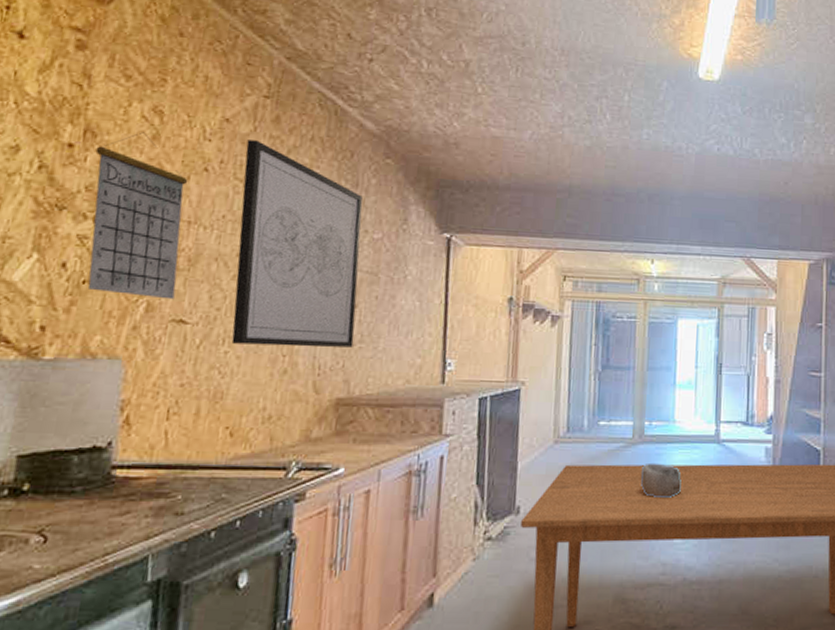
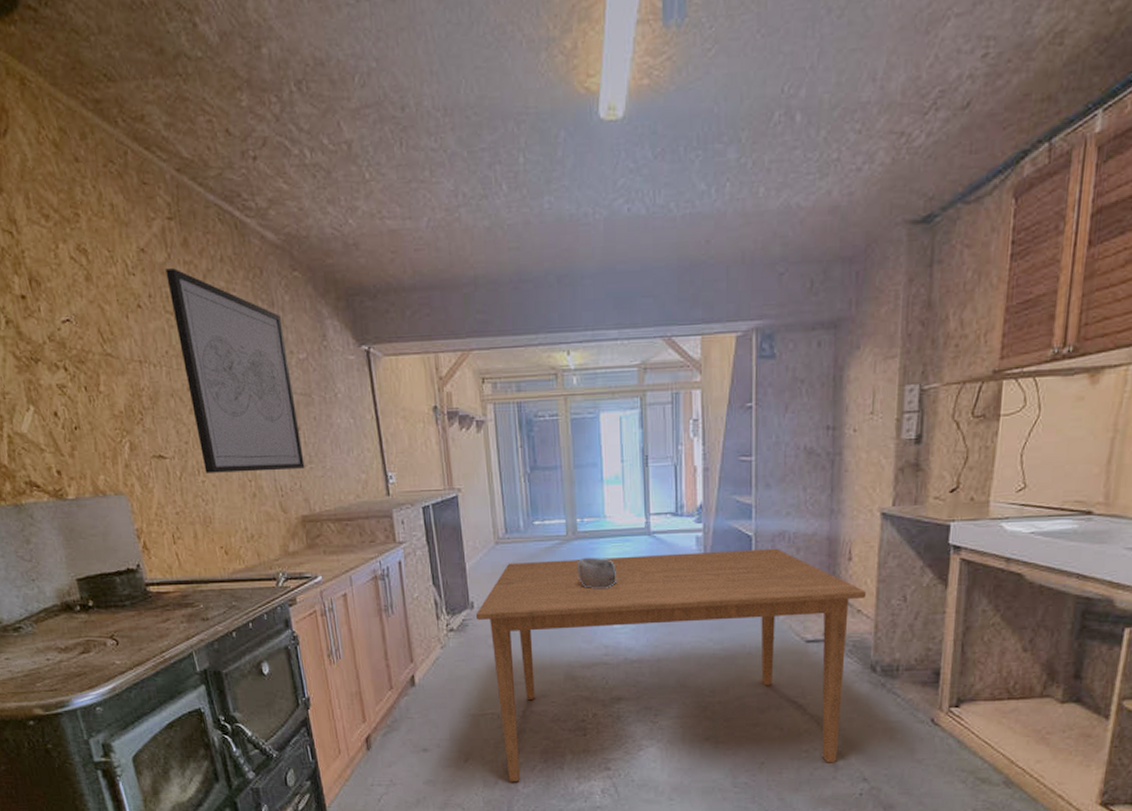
calendar: present [87,132,188,300] -> none [44,274,149,438]

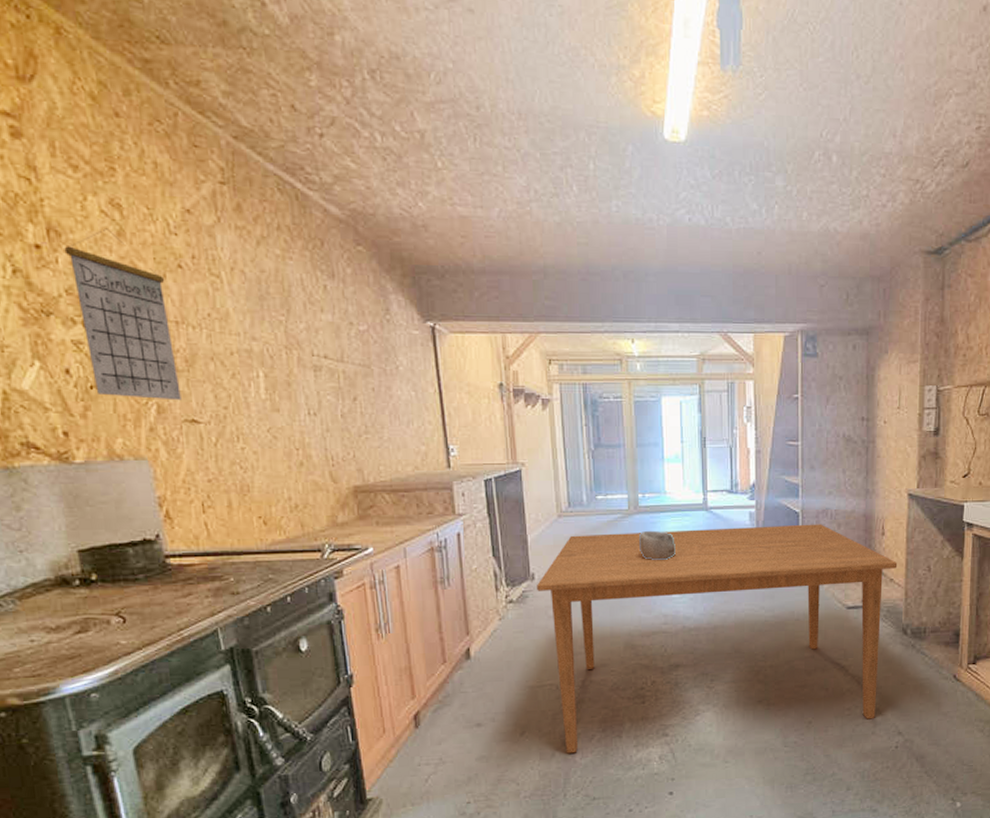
calendar: none [44,274,149,438] -> present [64,228,181,401]
wall art: present [165,268,305,473] -> none [214,232,360,440]

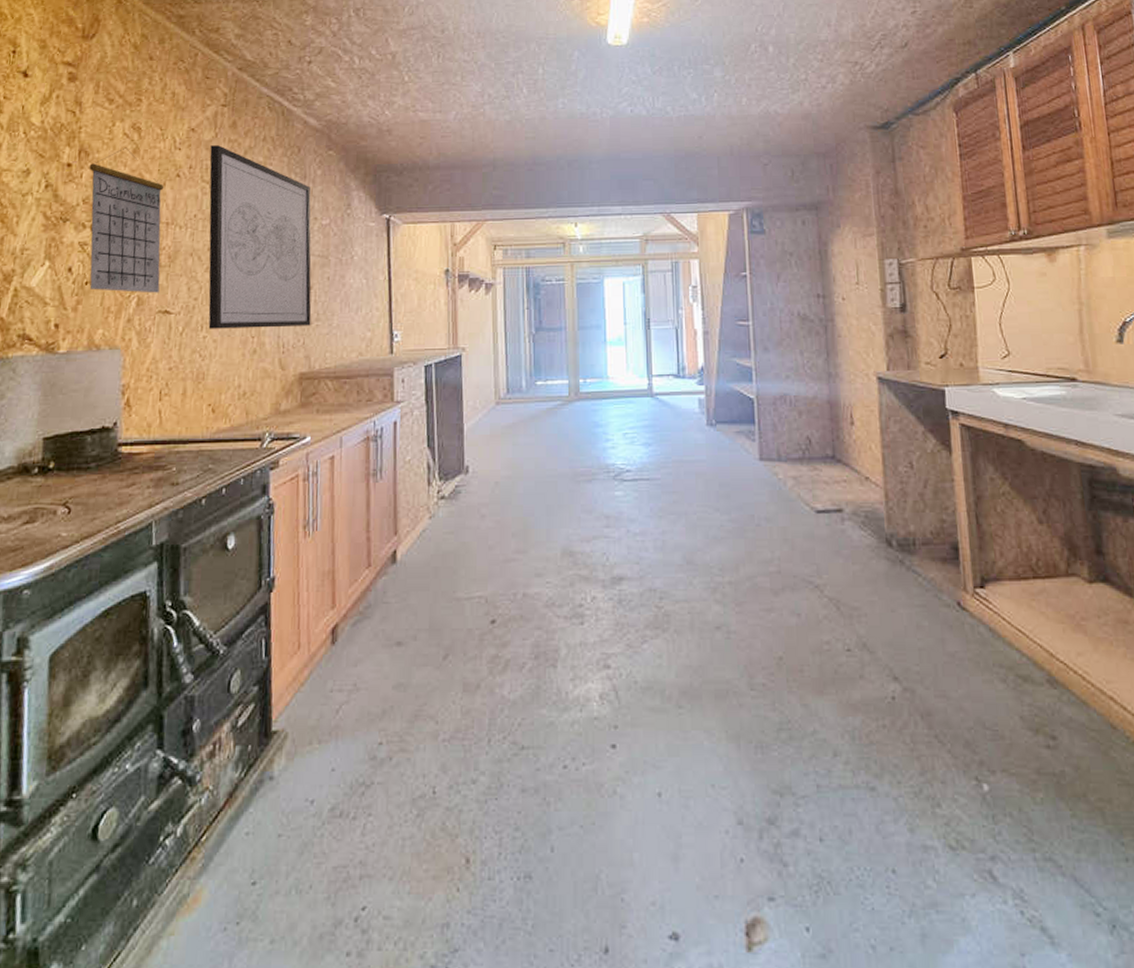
wall art: none [214,232,360,440] -> present [208,145,312,329]
dining table: present [537,524,898,754] -> none [471,412,873,686]
decorative bowl: present [638,530,675,561] -> none [579,419,619,453]

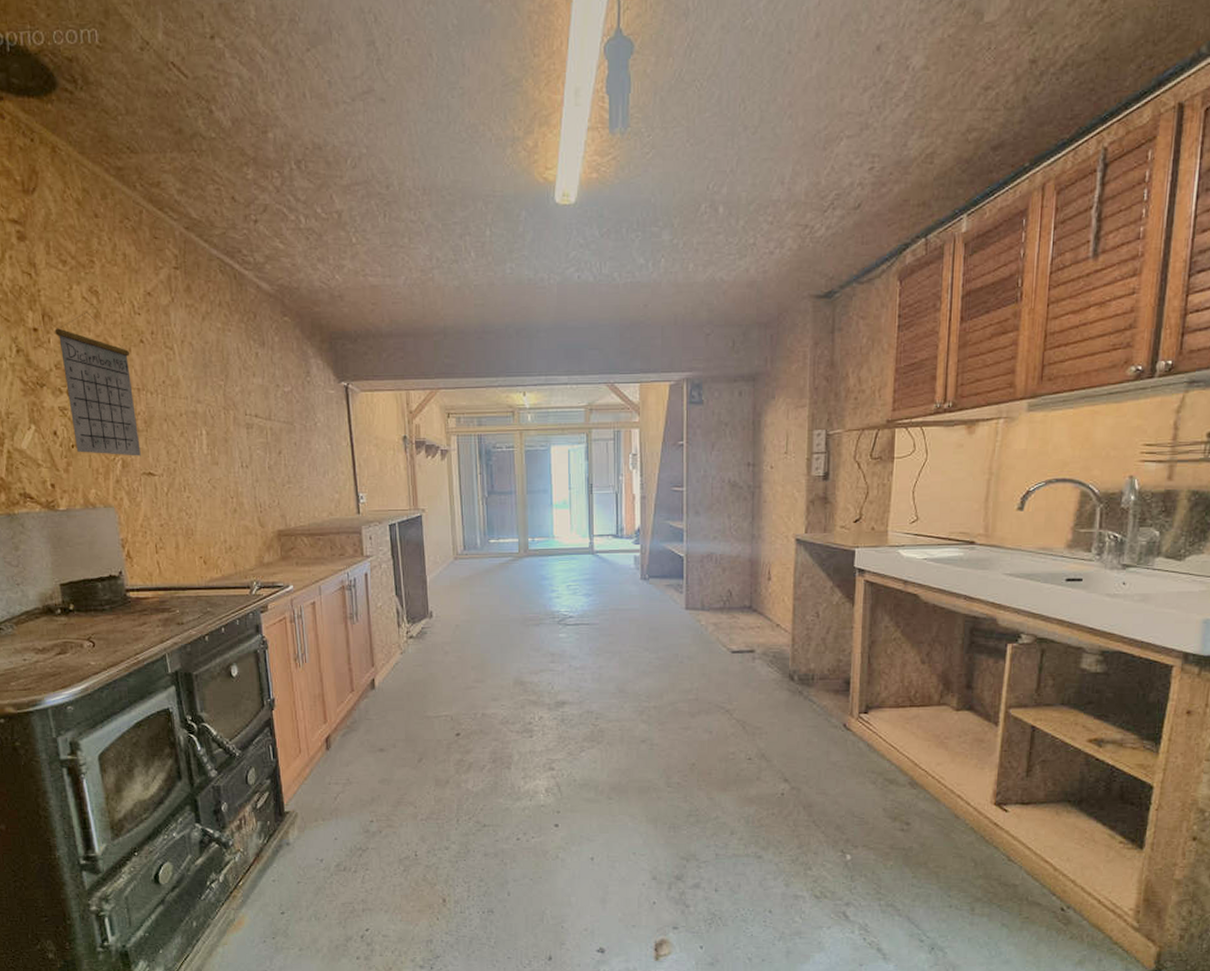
wall art: present [208,145,312,329] -> none [168,310,284,490]

